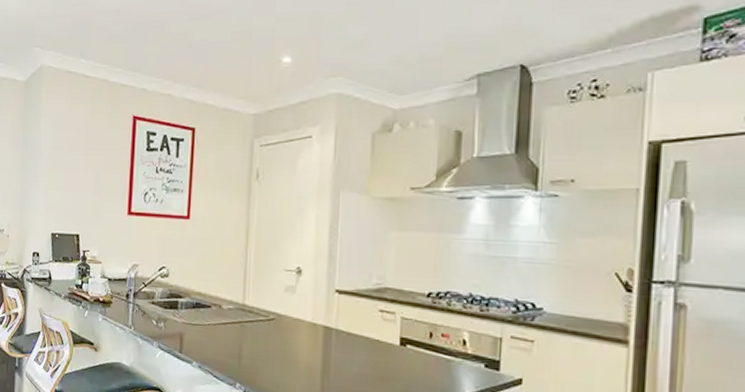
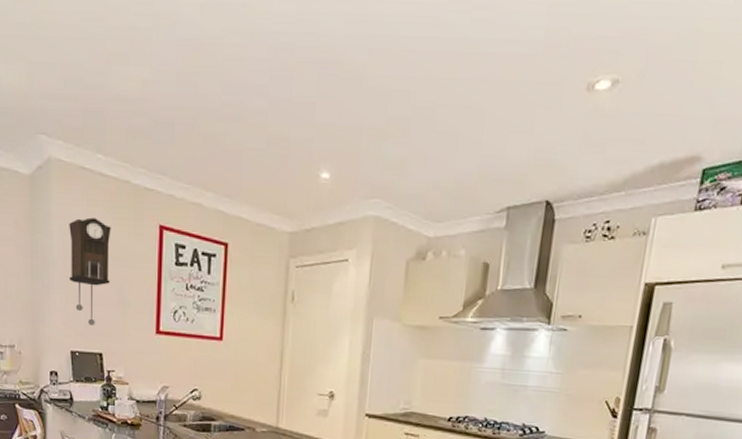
pendulum clock: none [53,113,91,209] -> present [69,217,111,325]

